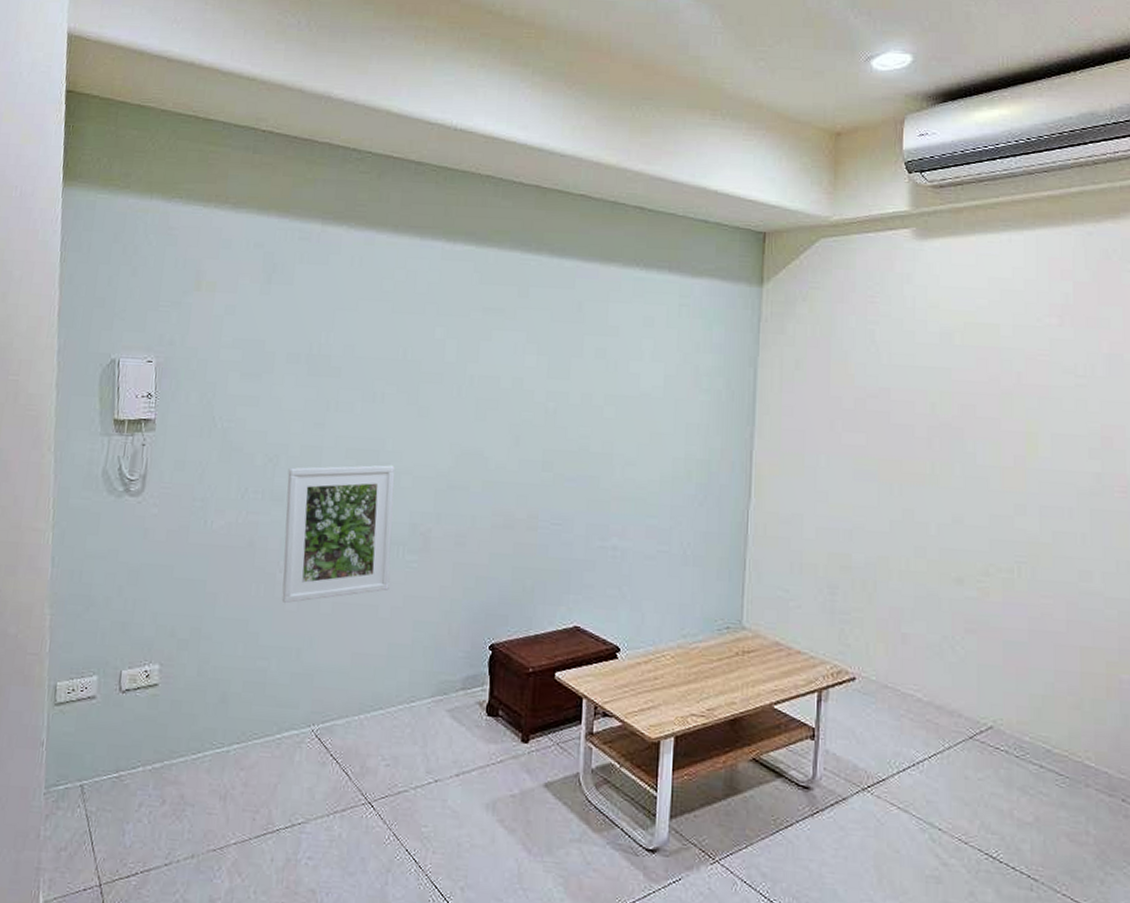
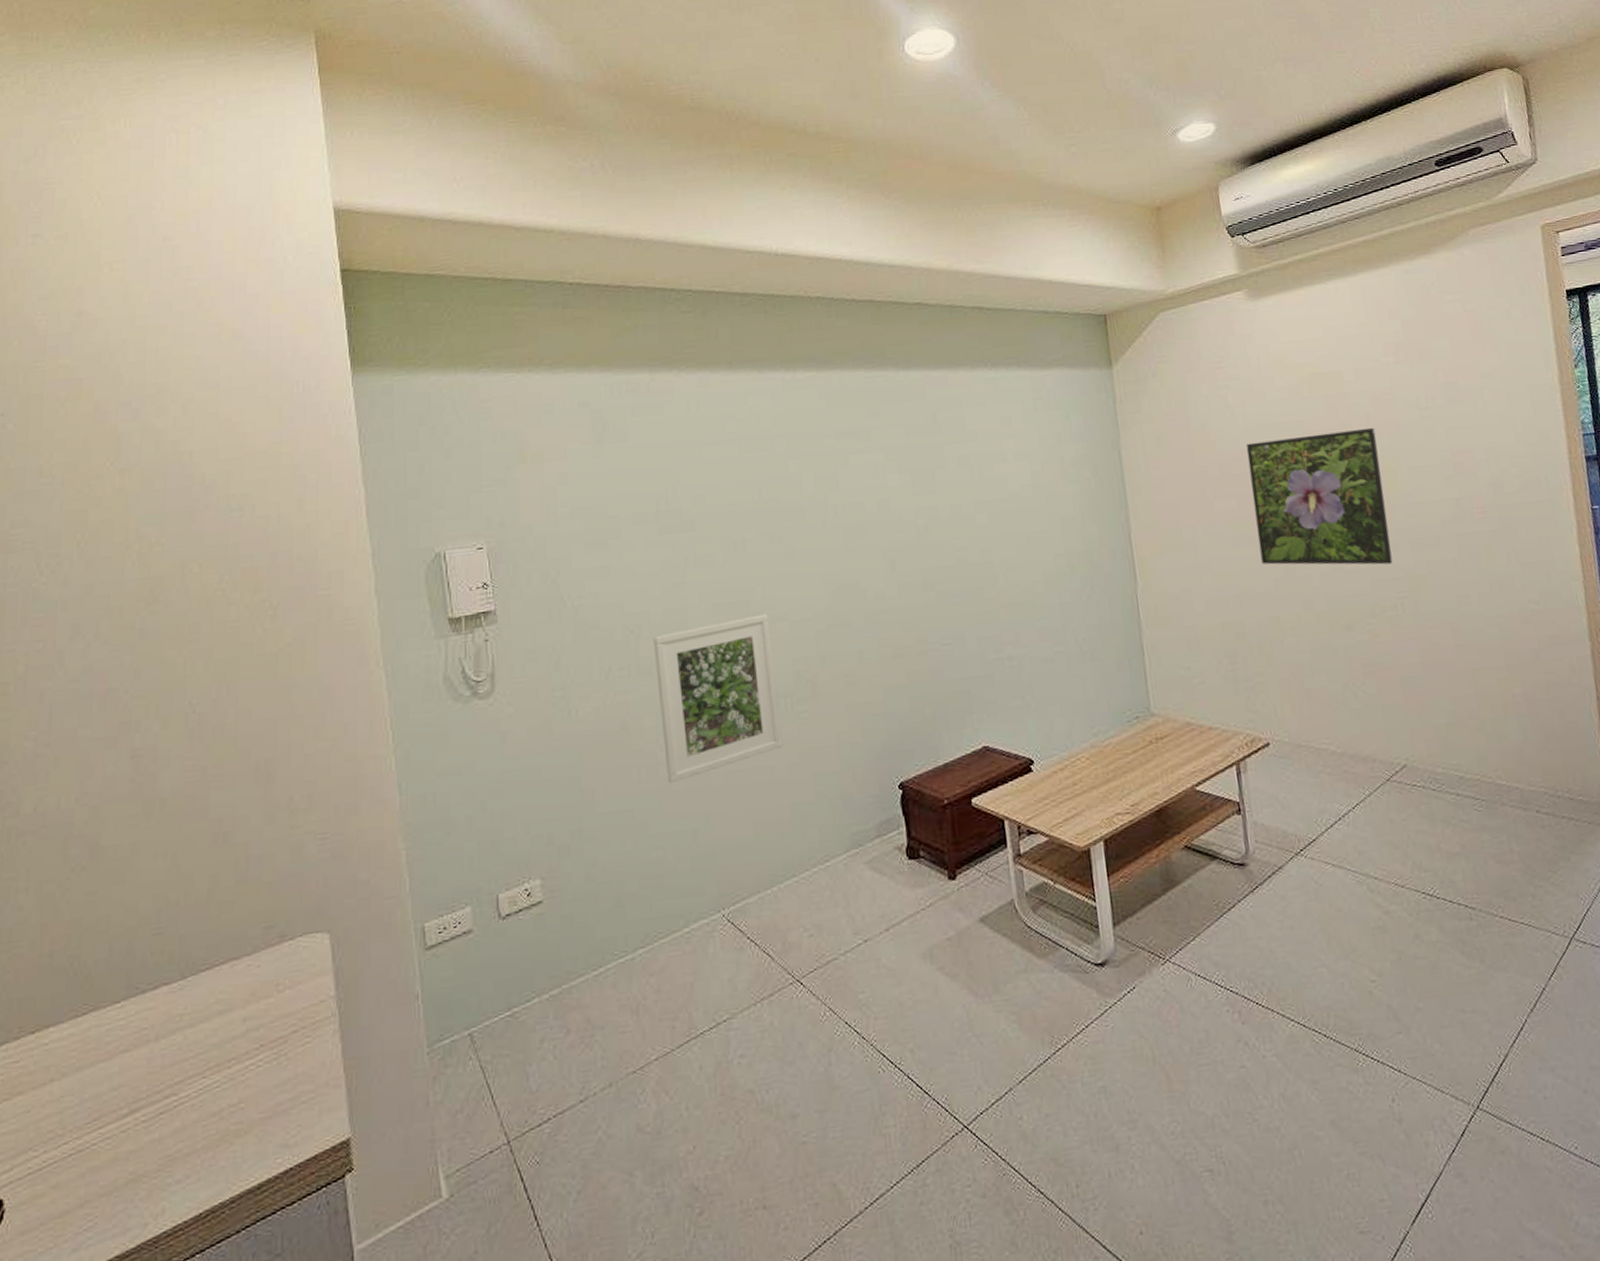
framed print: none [880,382,1024,527] -> present [1246,427,1393,565]

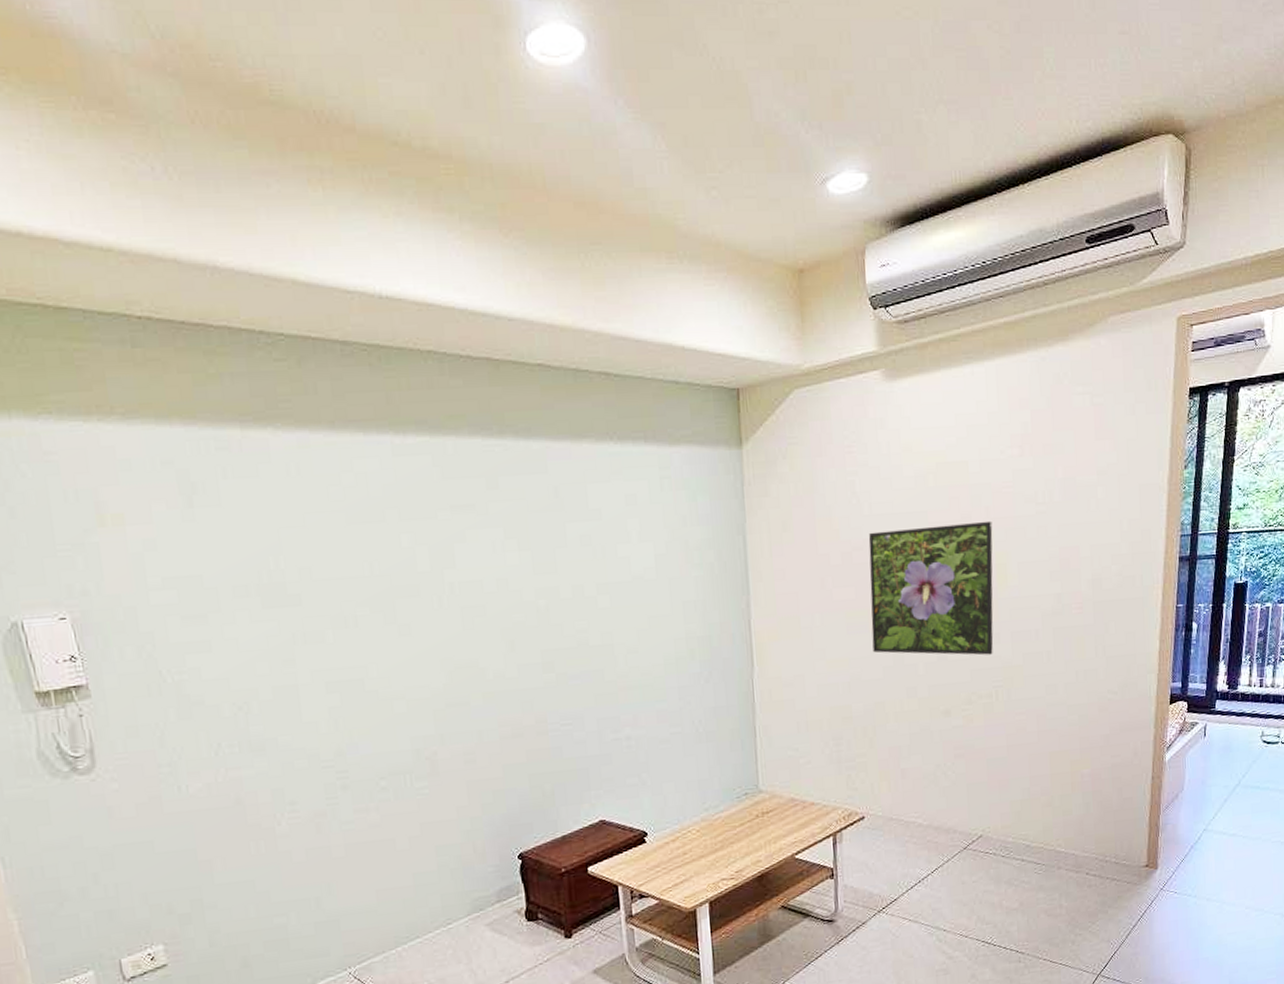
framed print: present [653,613,783,784] -> none [263,692,403,856]

